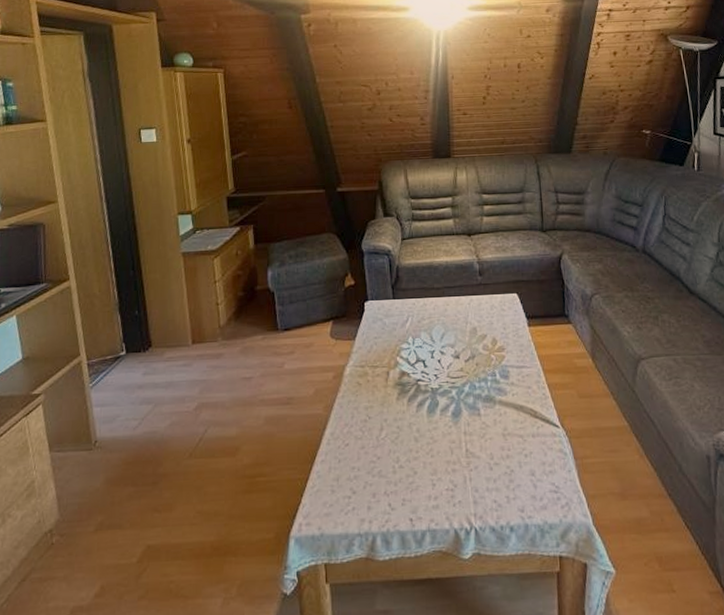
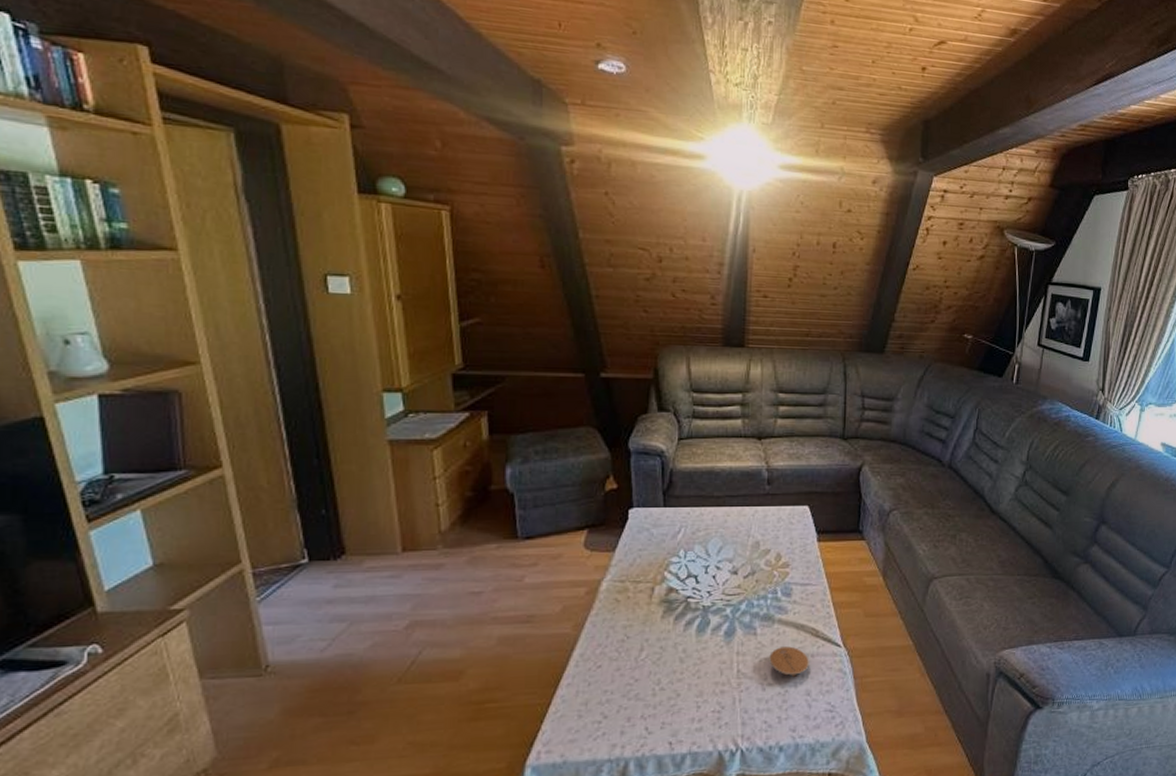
coaster: none [494,426,531,458] -> present [769,646,809,678]

